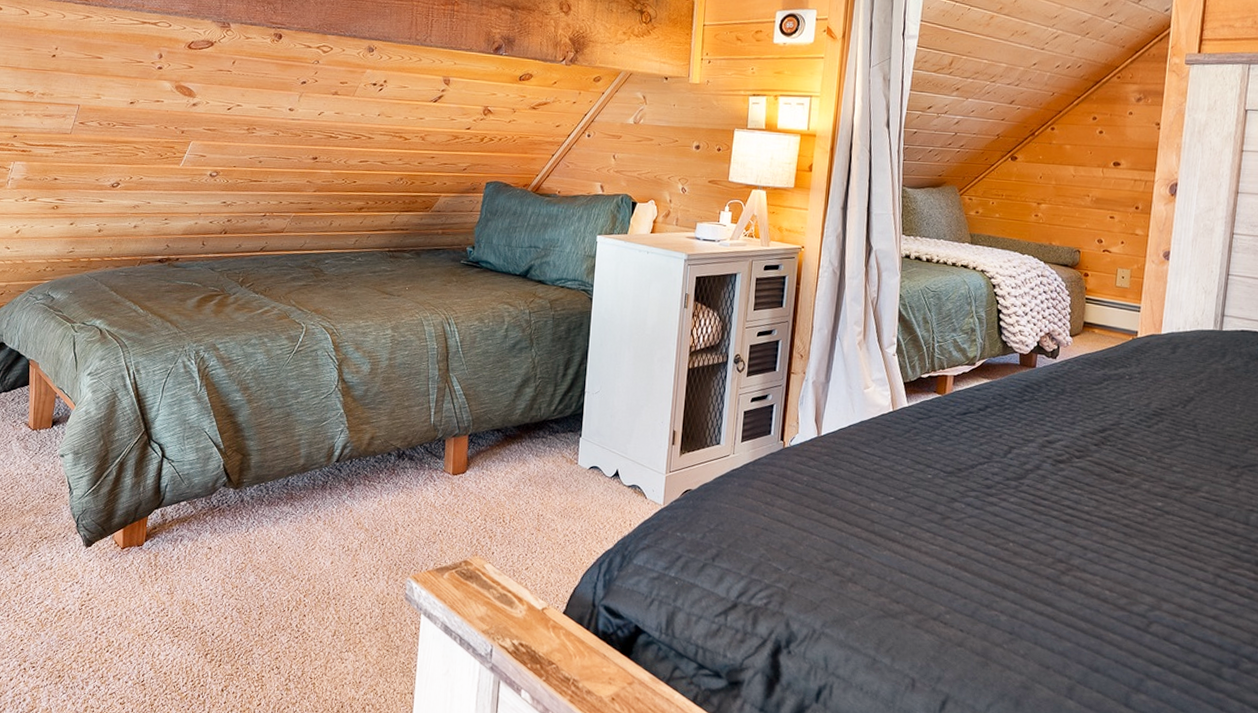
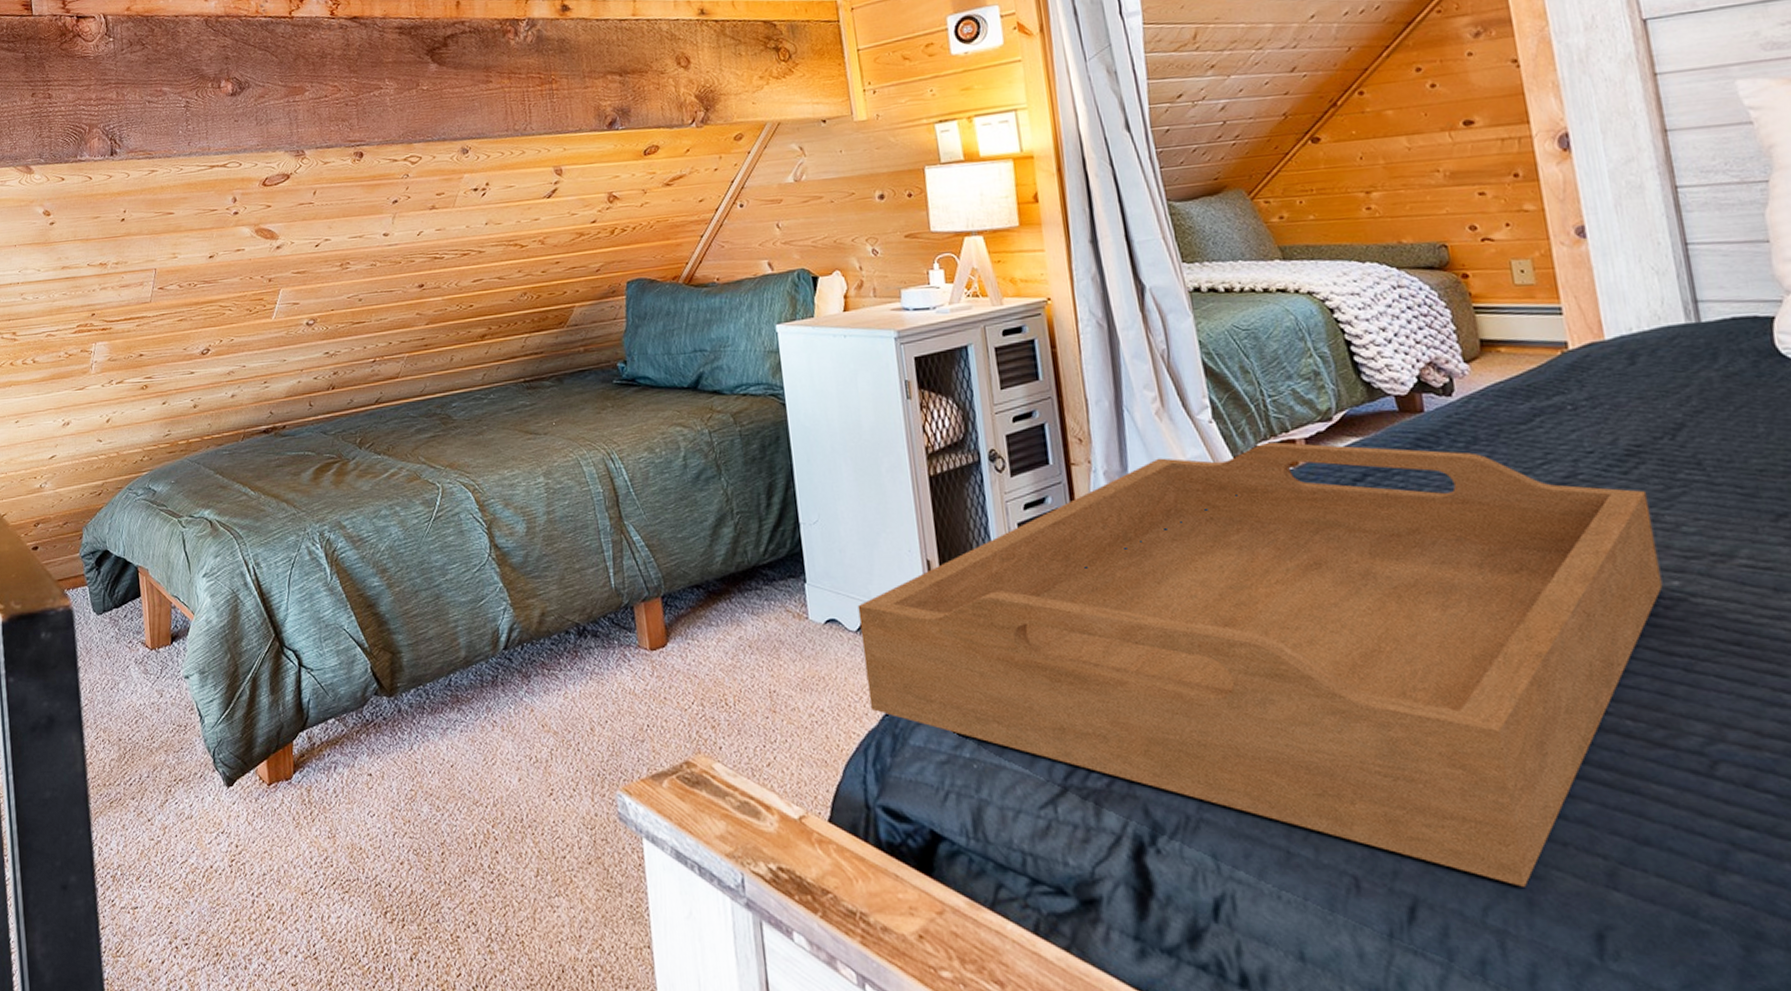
serving tray: none [610,375,1159,693] -> present [857,441,1663,887]

